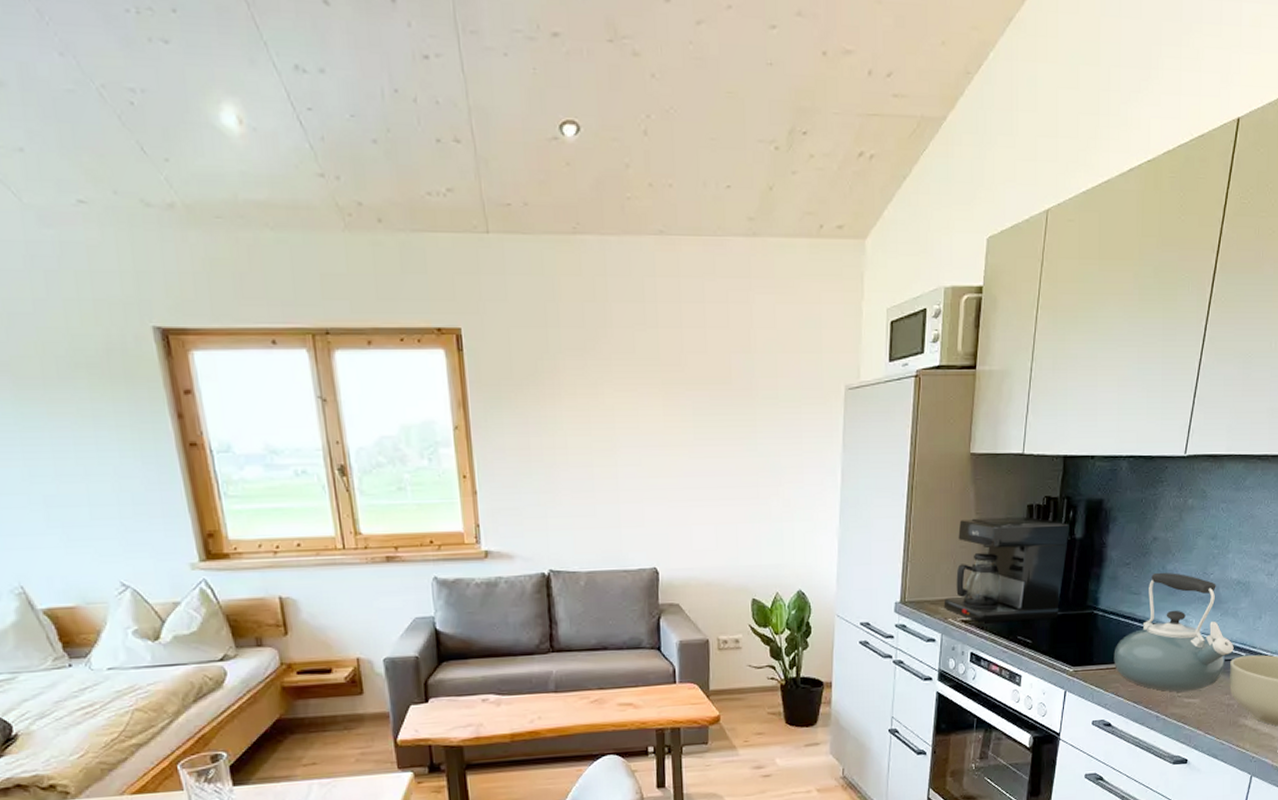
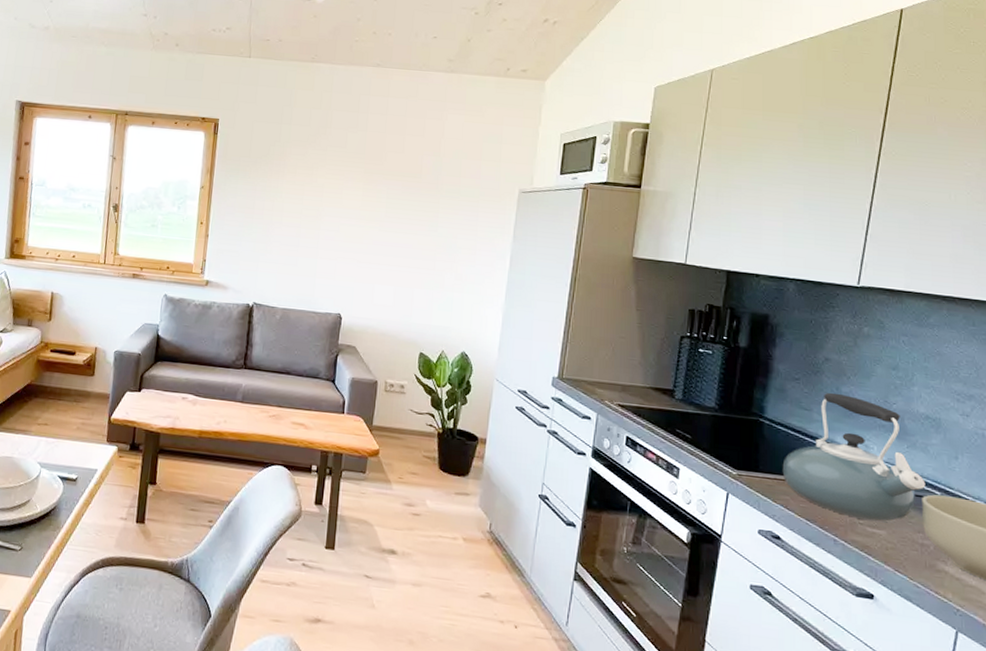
coffee maker: present [943,516,1070,623] -> none [600,314,733,419]

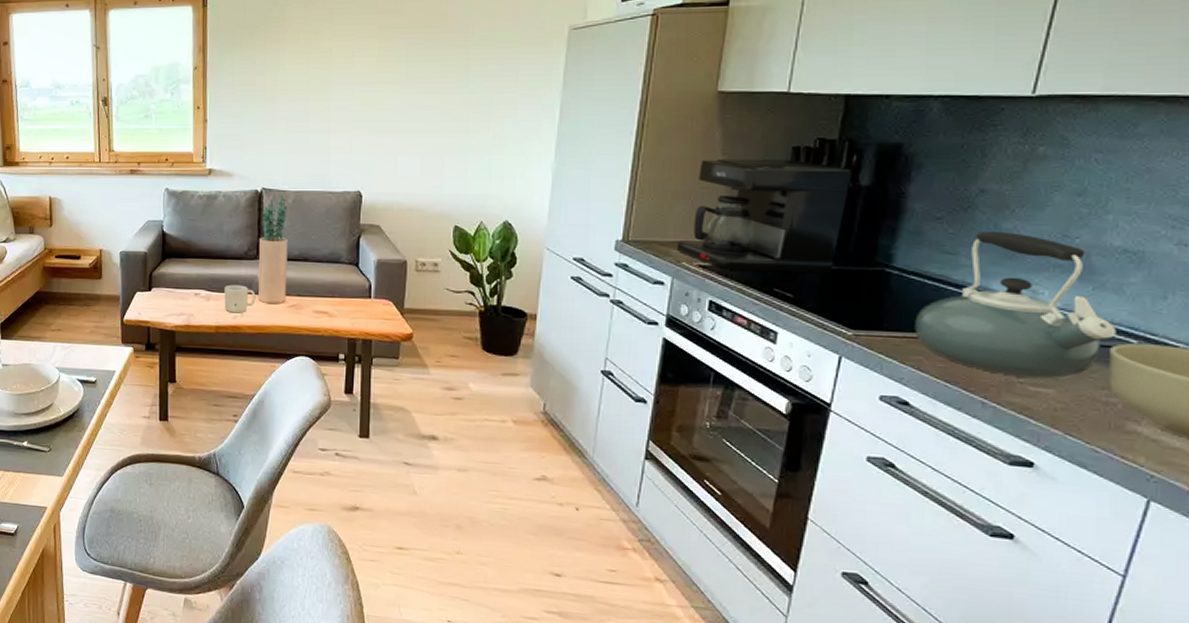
mug: none [209,391,240,420] -> present [224,284,256,313]
vase: none [242,311,275,414] -> present [257,195,288,305]
coffee maker: none [600,314,733,419] -> present [676,159,852,273]

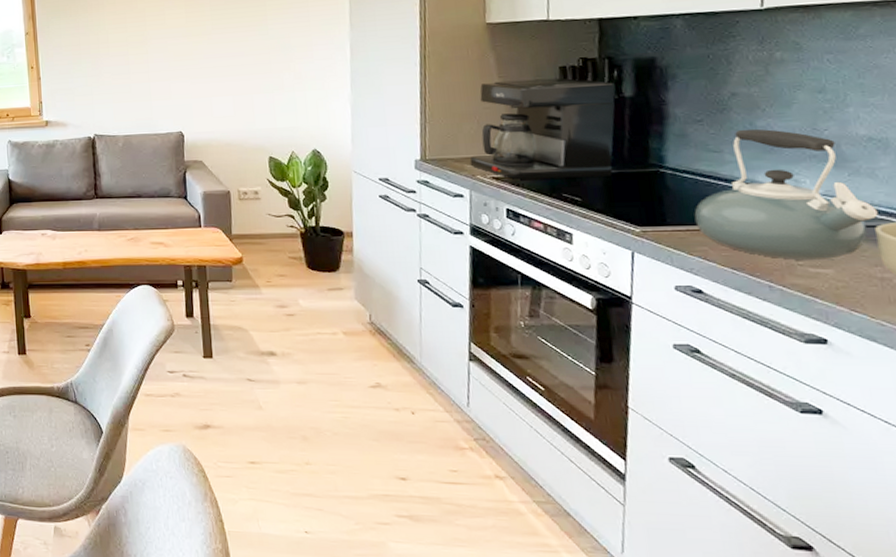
mug: present [224,284,256,313] -> none [68,223,97,249]
vase: present [257,195,288,305] -> none [95,140,125,239]

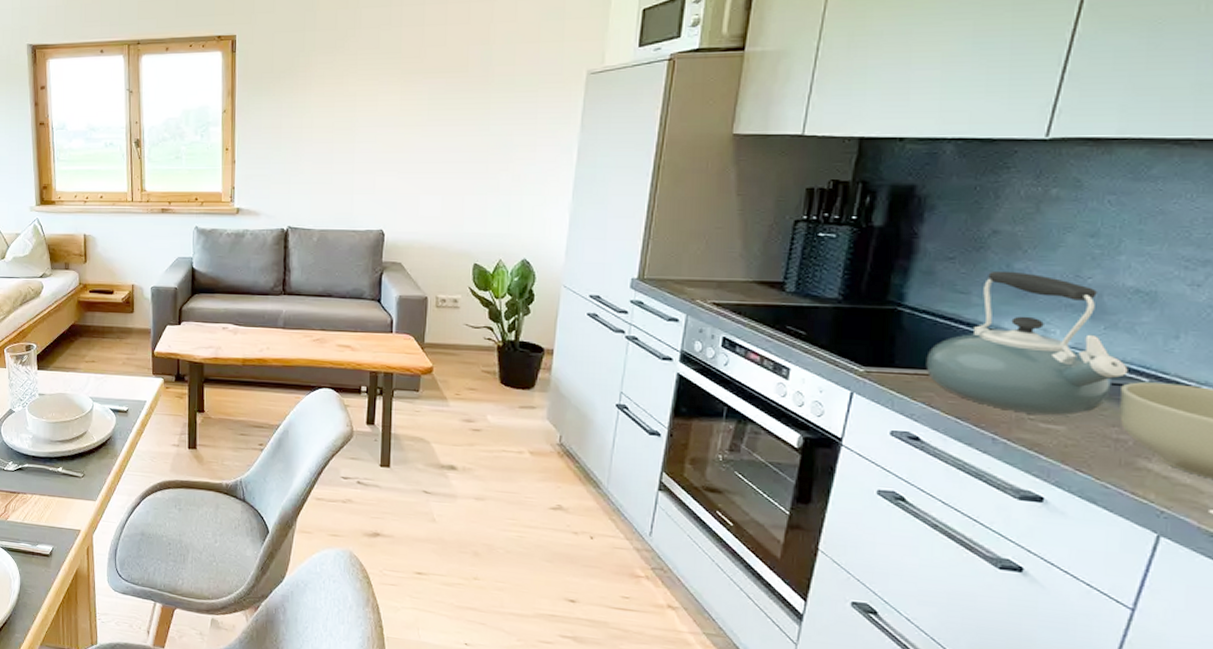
coffee maker: present [469,77,616,180] -> none [691,200,865,311]

